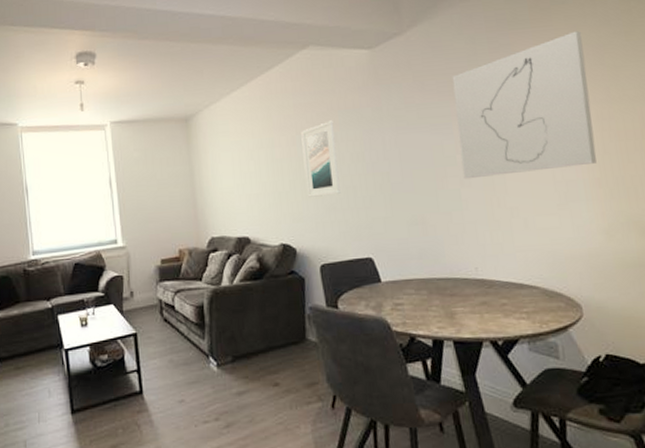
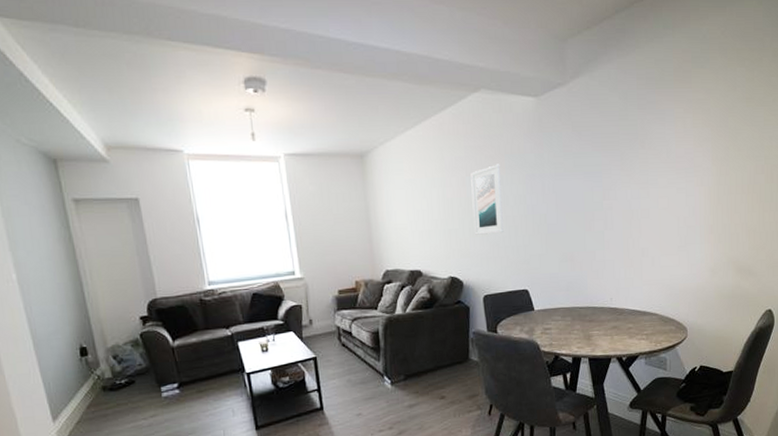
wall art: present [452,31,597,179] -> none [605,94,714,223]

